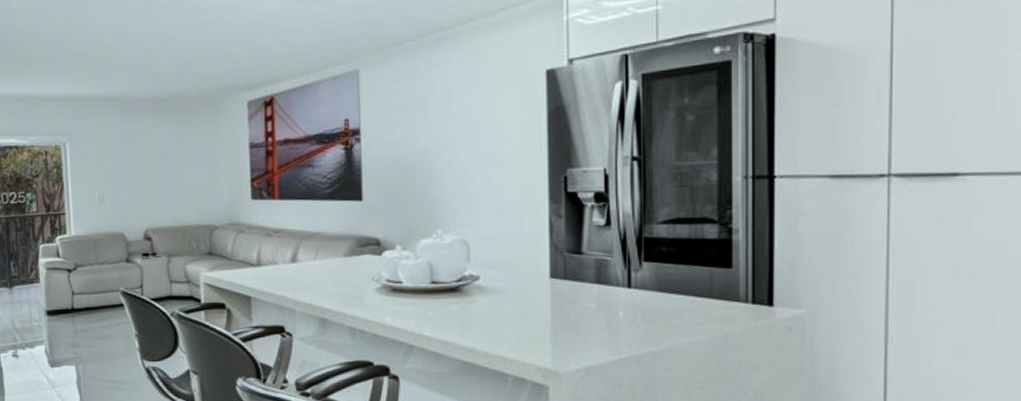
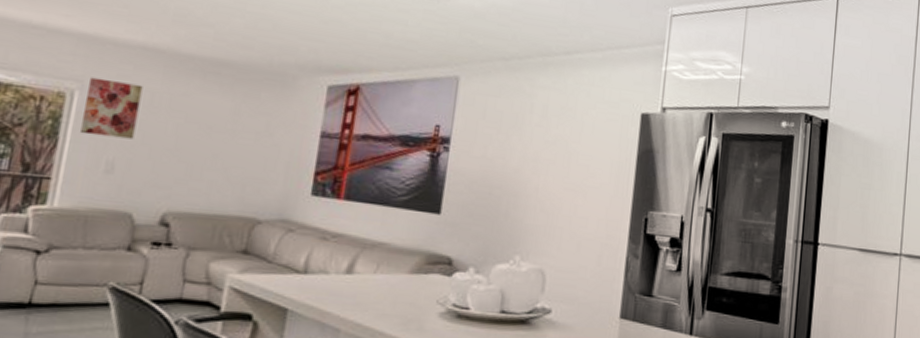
wall art: none [74,129,113,176] -> present [80,77,143,140]

